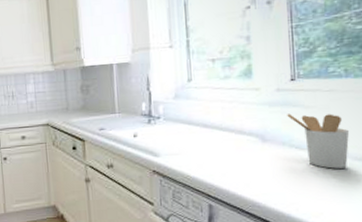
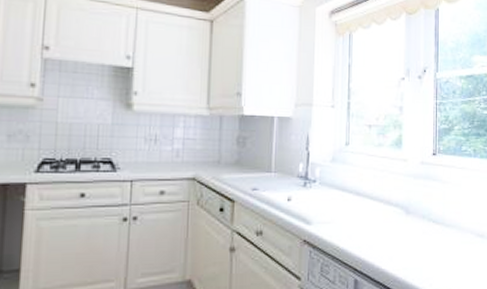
utensil holder: present [287,114,349,169] -> none [428,187,474,244]

